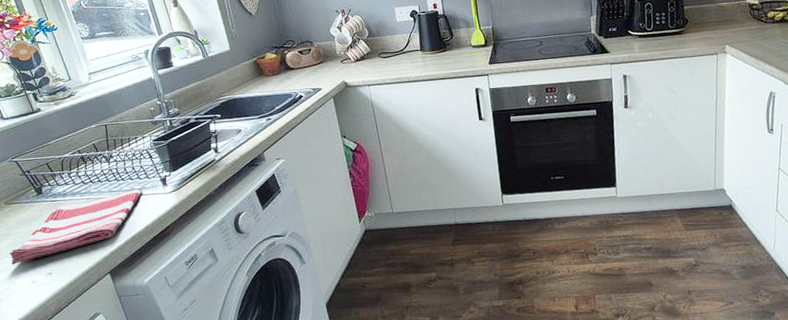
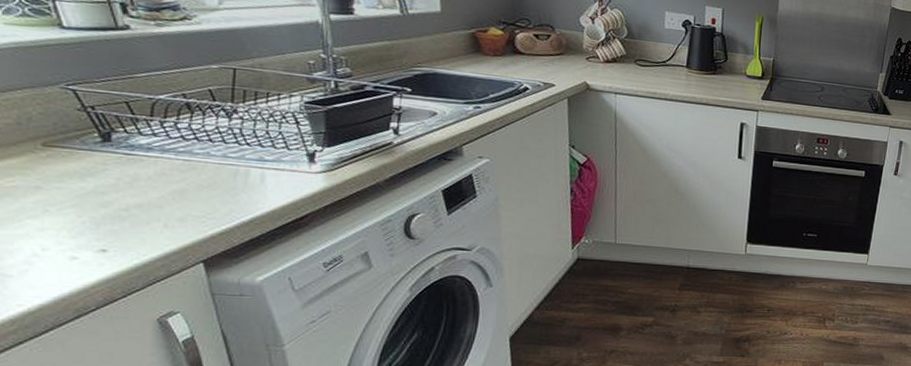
dish towel: present [9,188,142,264] -> none [37,159,275,230]

